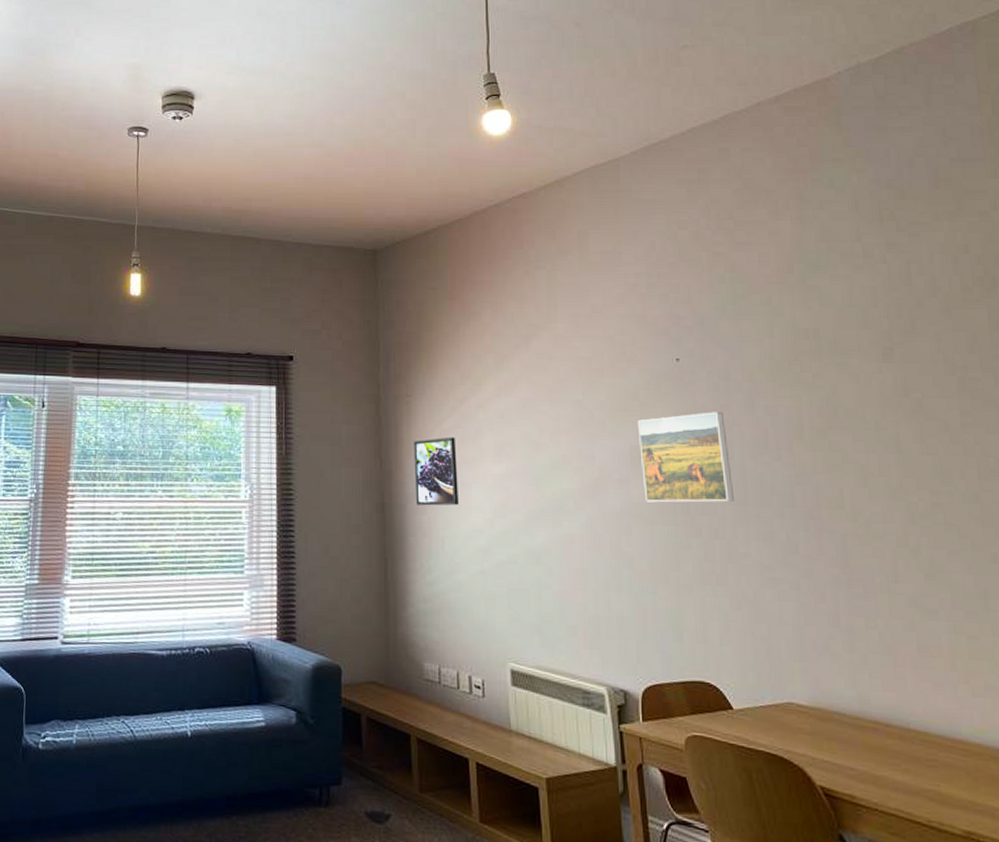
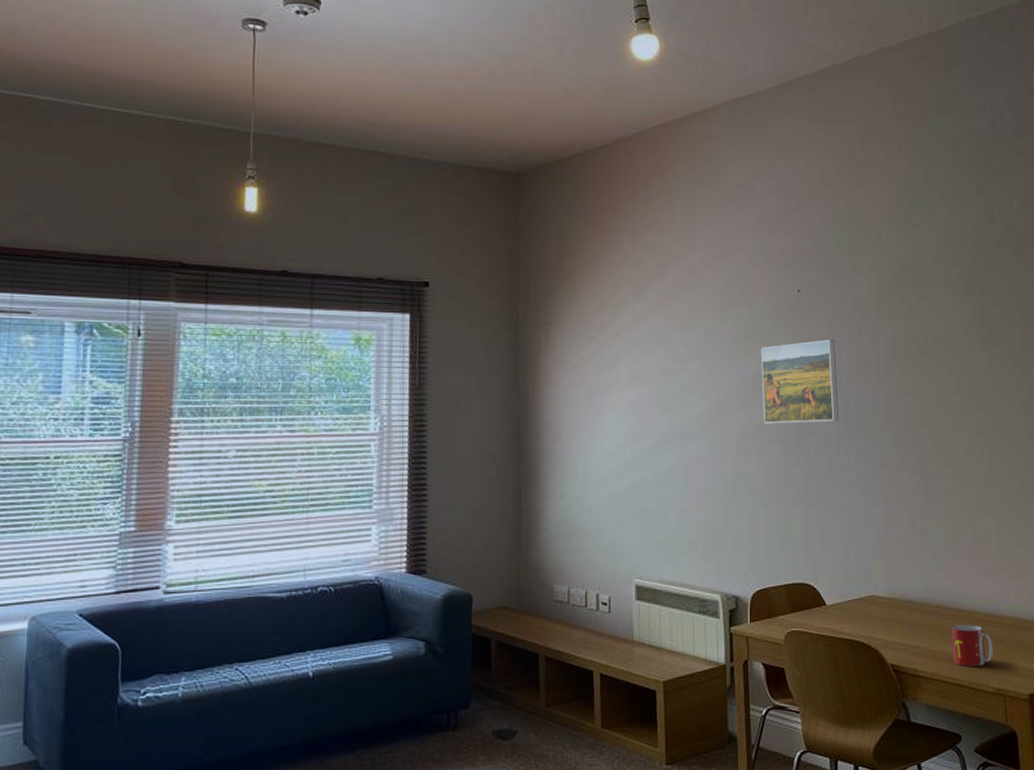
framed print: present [414,436,458,506] -> none [551,364,593,433]
mug: none [896,746,957,801] -> present [951,624,993,667]

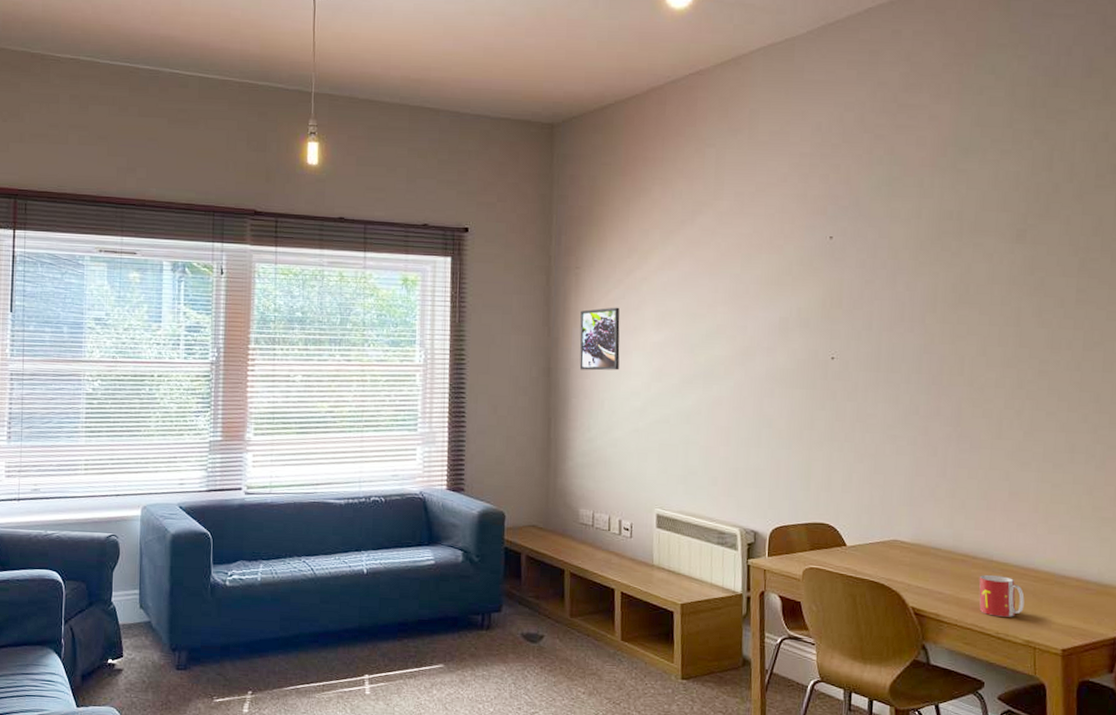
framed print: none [551,364,593,433] -> present [579,307,620,371]
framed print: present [760,339,839,424] -> none [788,287,869,369]

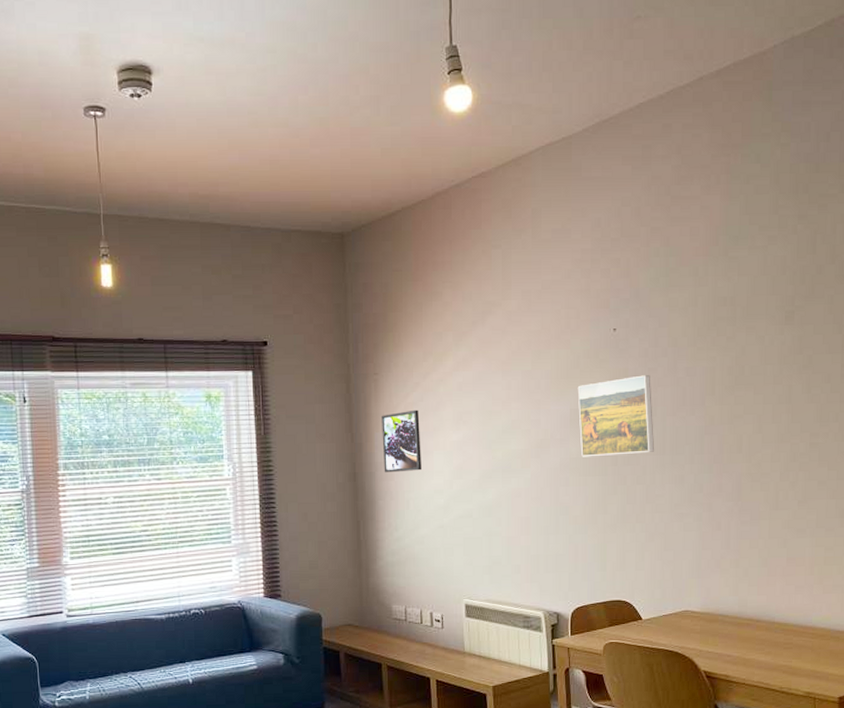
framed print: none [788,287,869,369] -> present [577,375,655,457]
mug: present [978,574,1025,617] -> none [763,635,804,673]

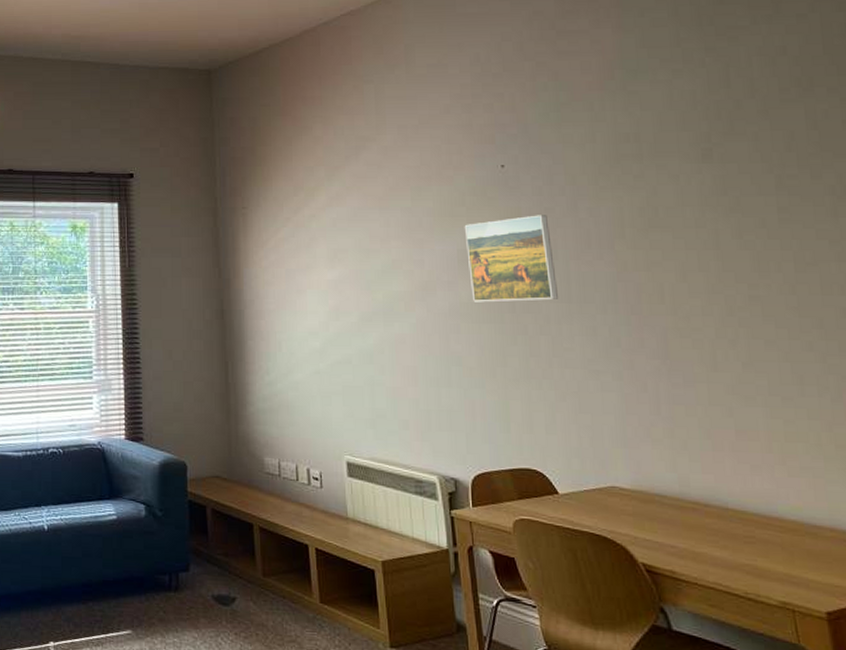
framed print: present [382,409,421,473] -> none [251,245,294,311]

